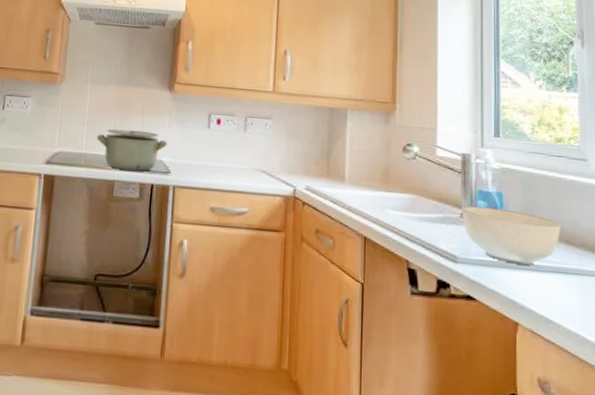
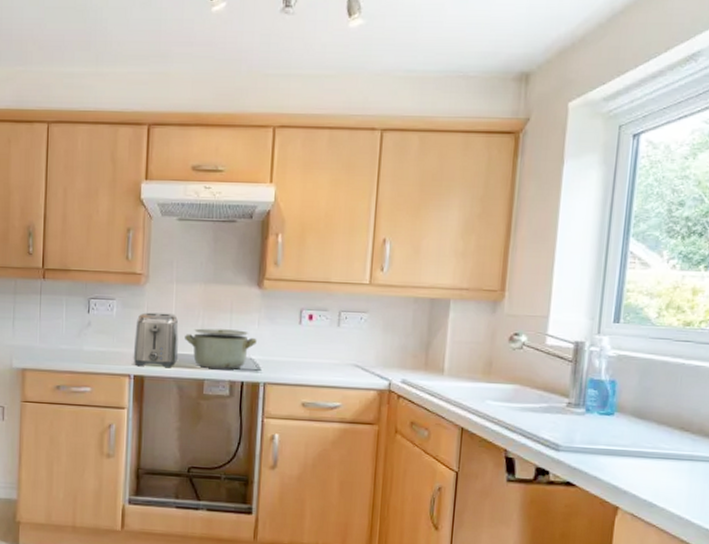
toaster: none [44,111,92,169] -> present [133,312,179,368]
bowl: present [462,206,561,265] -> none [568,395,678,452]

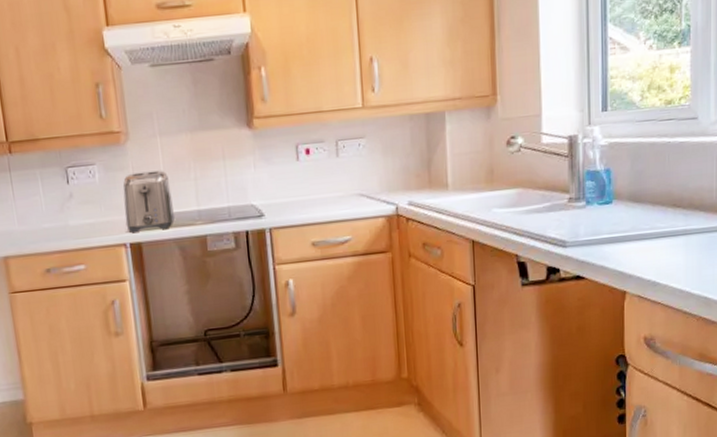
saucepan: present [185,328,257,369] -> none [178,176,256,223]

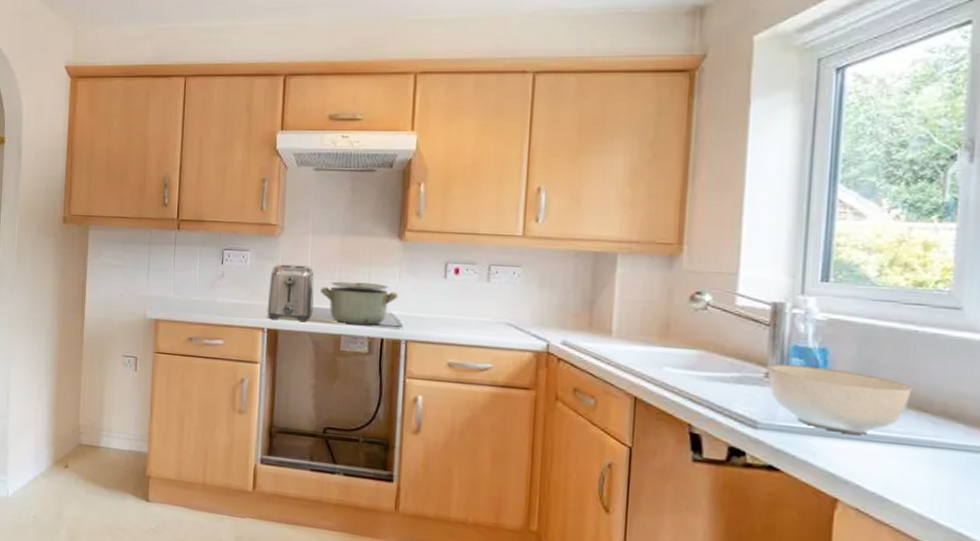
saucepan: none [178,176,256,223] -> present [321,281,398,325]
bowl: none [569,184,669,237] -> present [767,364,912,435]

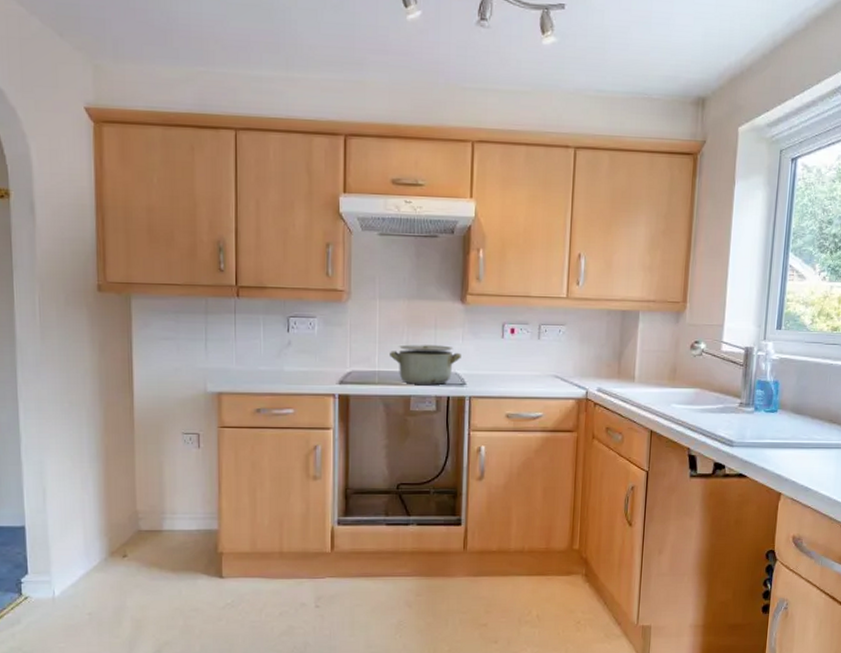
toaster: present [267,264,315,323] -> none [337,330,384,386]
bowl: present [767,364,912,435] -> none [740,395,828,443]

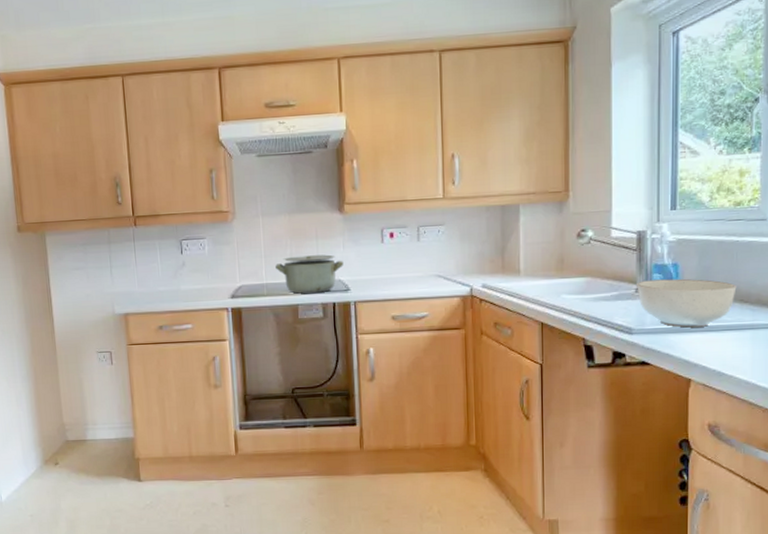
bowl: none [740,395,828,443] -> present [637,278,737,328]

